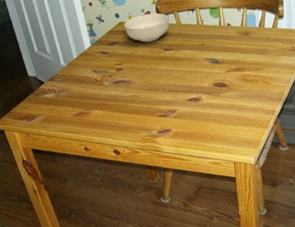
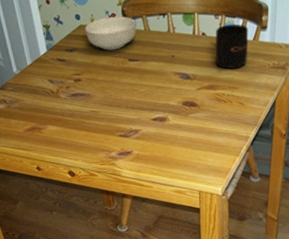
mug: none [239,15,269,53] -> present [216,24,249,69]

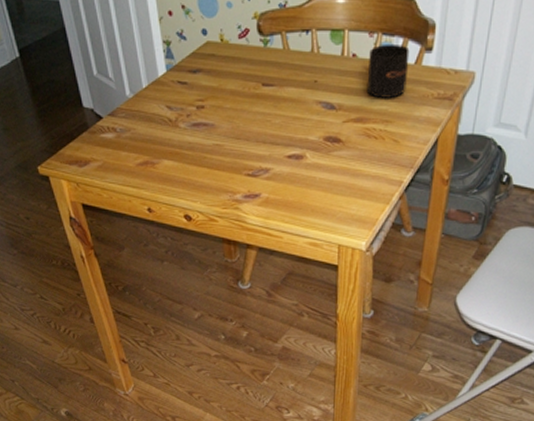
cereal bowl: present [85,16,136,50] -> none [212,31,273,73]

